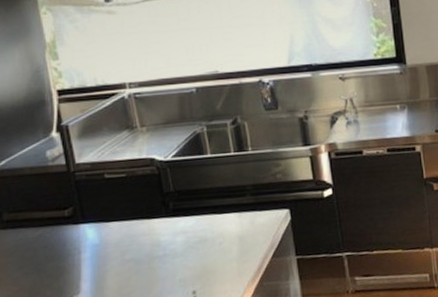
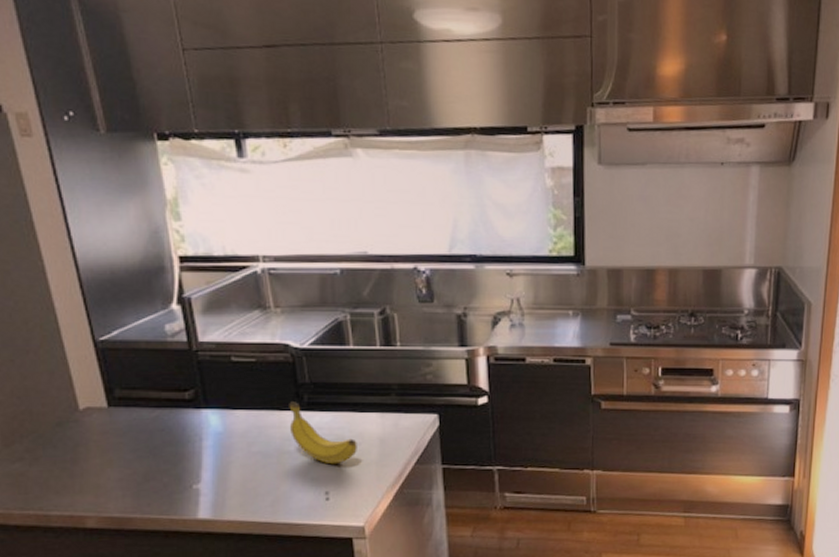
fruit: none [156,210,219,265] -> present [289,402,357,465]

